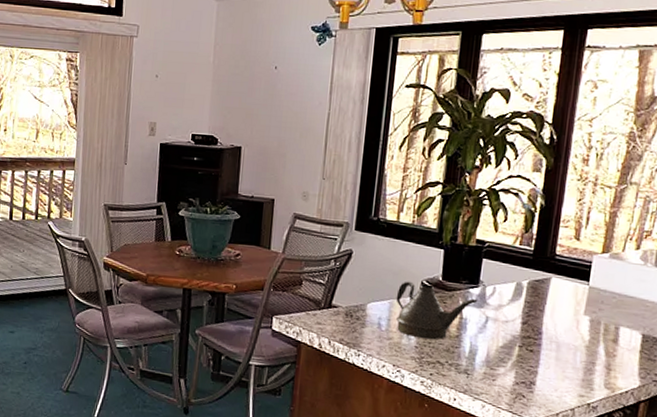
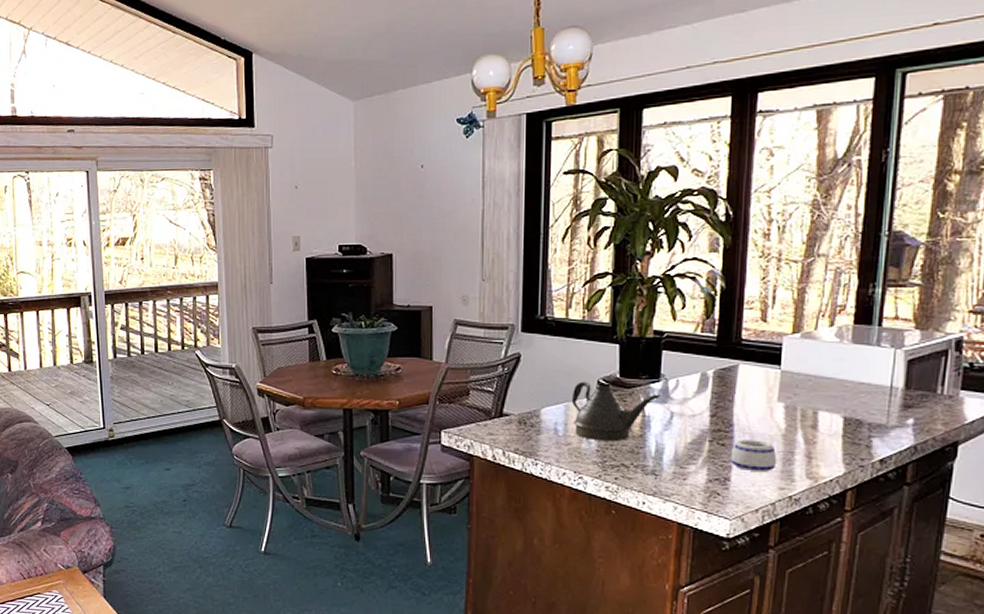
mug: none [537,347,580,379] -> present [730,440,777,473]

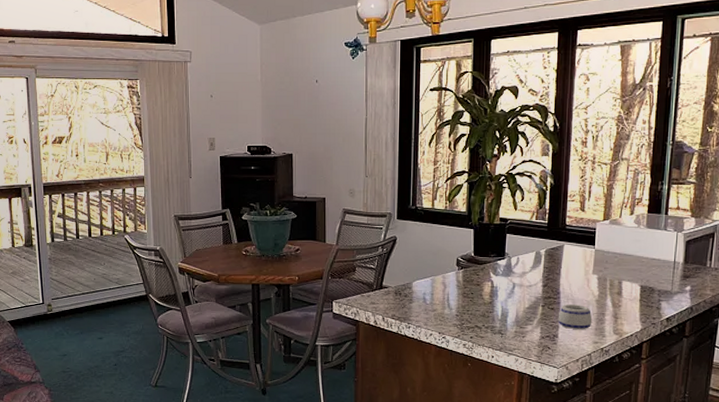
teapot: present [571,381,661,442] -> none [436,259,505,308]

